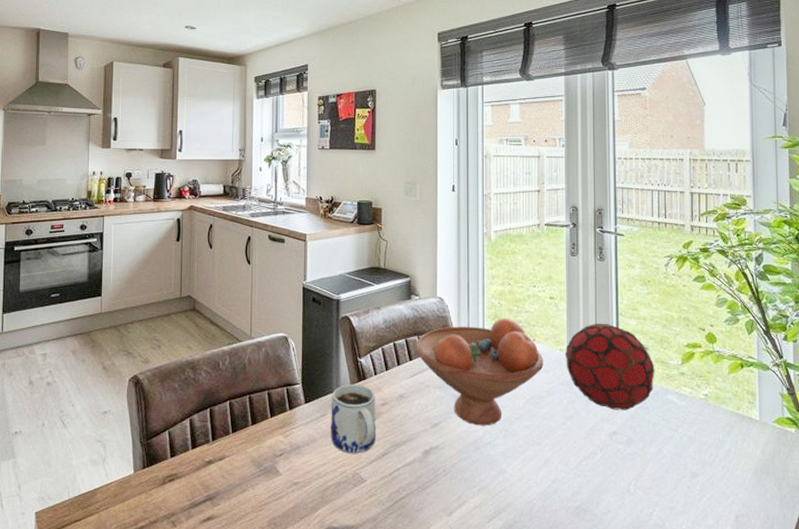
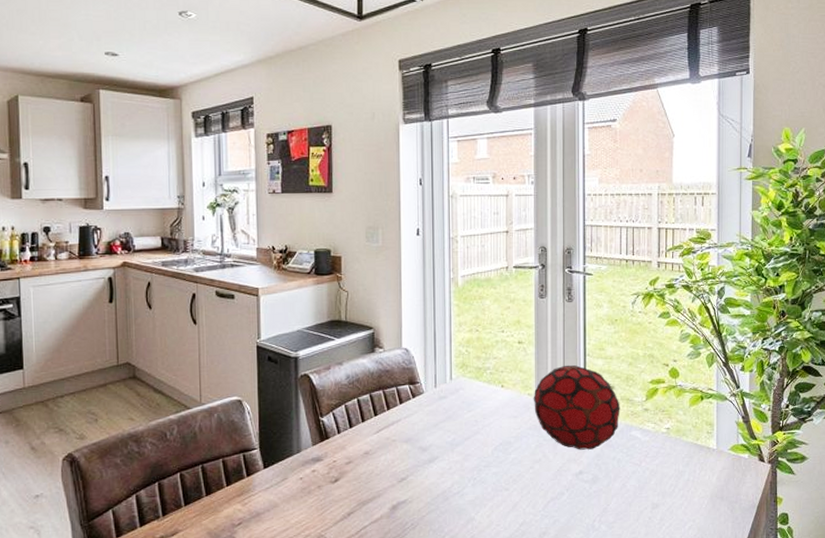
mug: present [331,383,377,454] -> none [292,444,342,516]
fruit bowl: present [415,318,544,426] -> none [380,365,512,477]

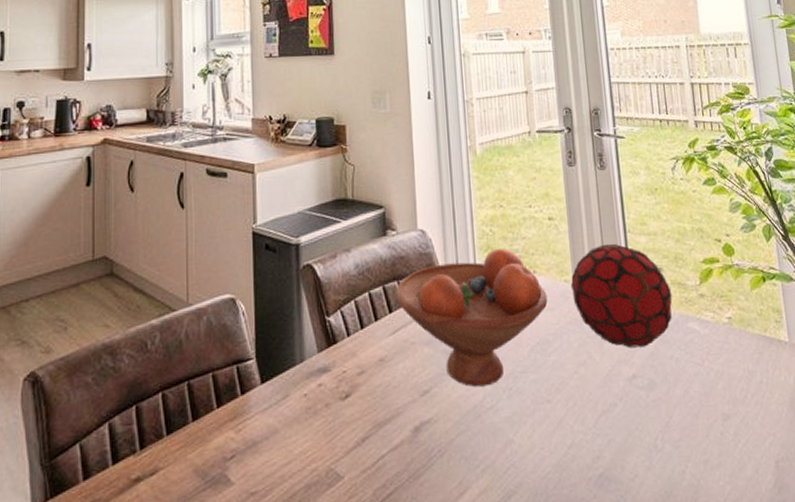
fruit bowl: none [380,365,512,477] -> present [394,248,548,388]

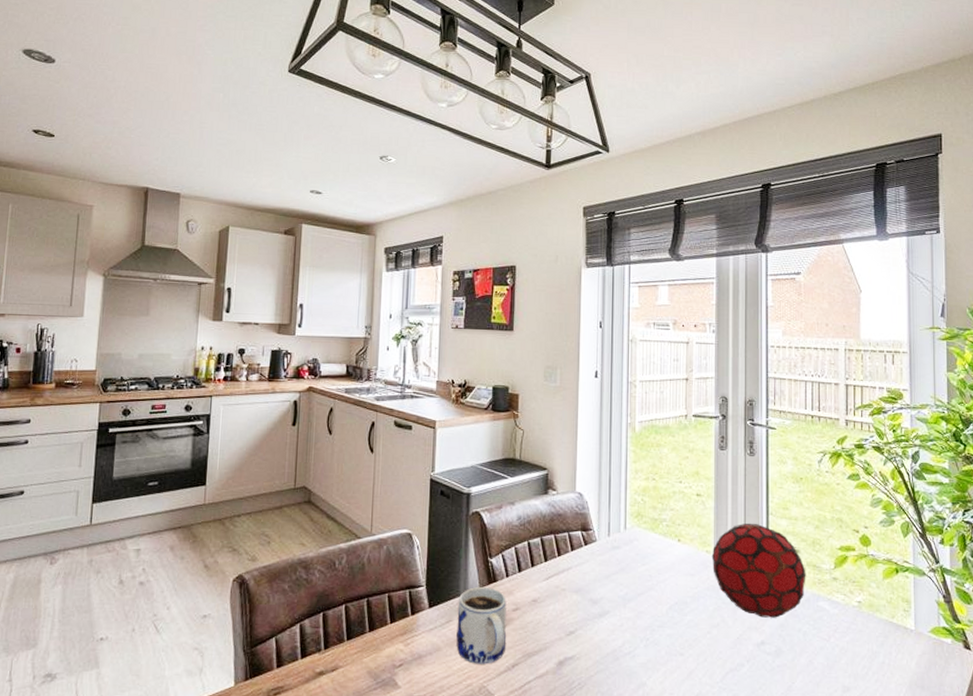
mug: none [294,350,354,444] -> present [456,586,507,665]
fruit bowl: present [394,248,548,388] -> none [550,516,689,635]

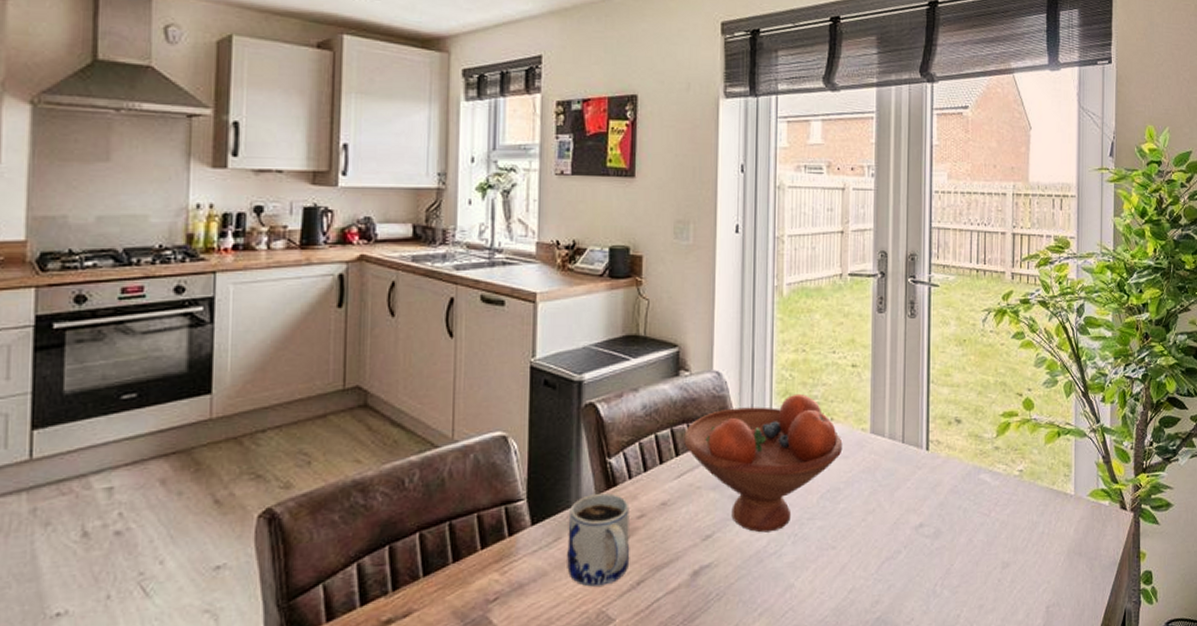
fruit bowl: none [550,516,689,635] -> present [683,393,843,533]
decorative orb: present [711,523,806,618] -> none [867,393,968,498]

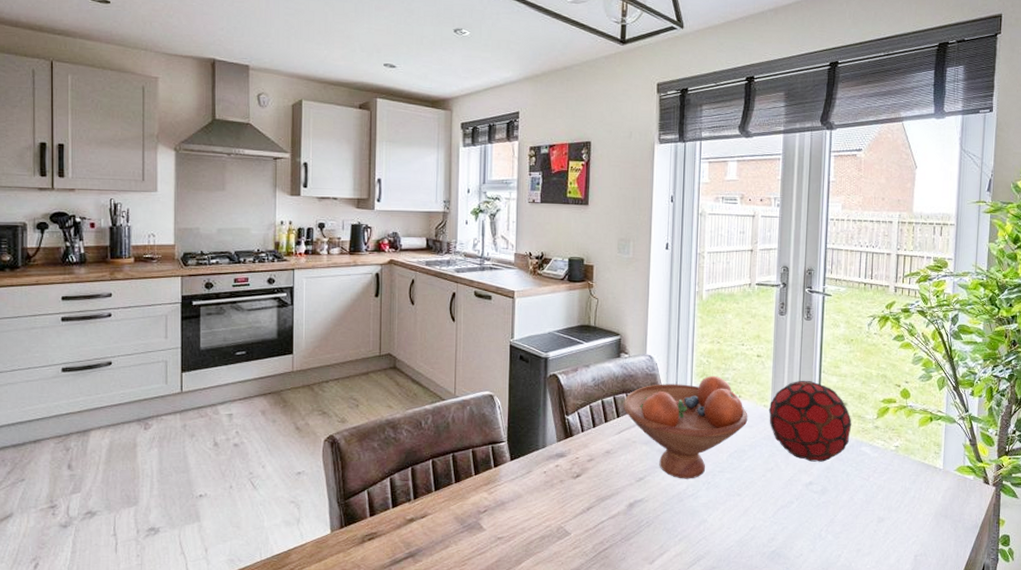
mug: present [567,492,630,587] -> none [536,440,582,508]
decorative orb: none [867,393,968,498] -> present [768,380,852,462]

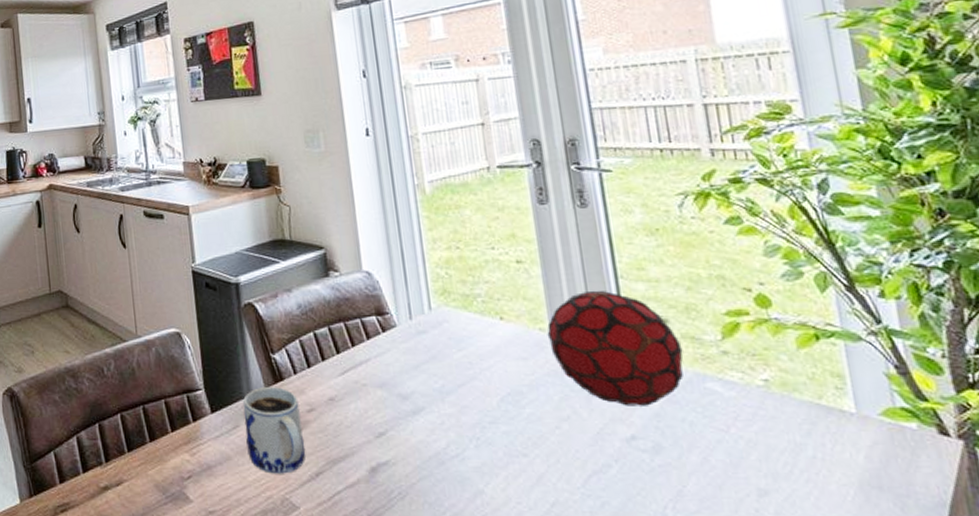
mug: none [536,440,582,508] -> present [243,386,306,474]
fruit bowl: present [622,375,748,479] -> none [341,292,520,434]

